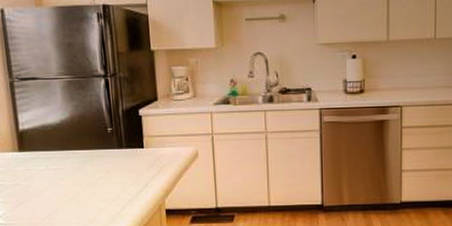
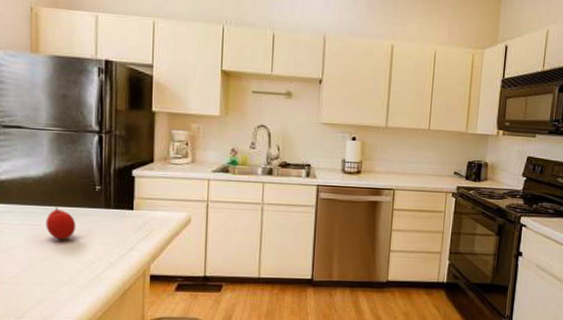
fruit: none [67,151,95,181] -> present [45,207,76,240]

